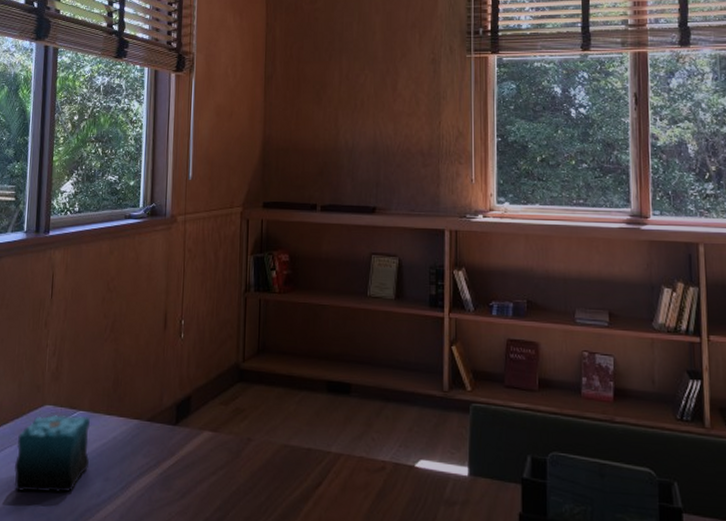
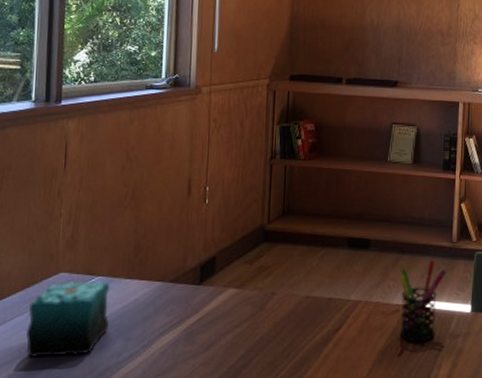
pen holder: none [384,410,438,508] -> present [399,259,446,342]

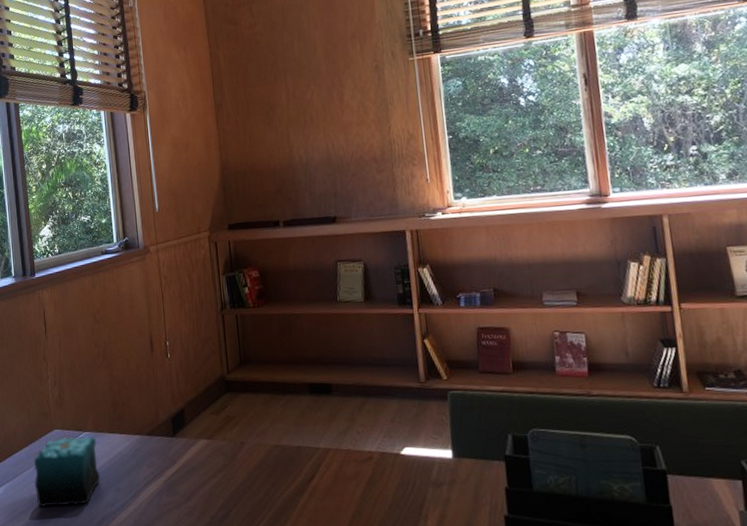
pen holder: present [399,259,446,342] -> none [367,401,419,491]

